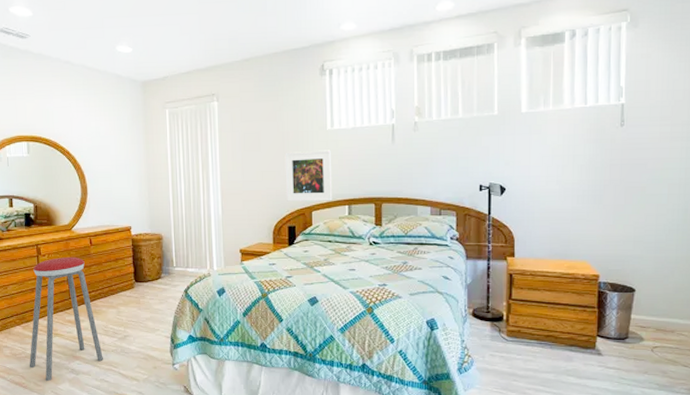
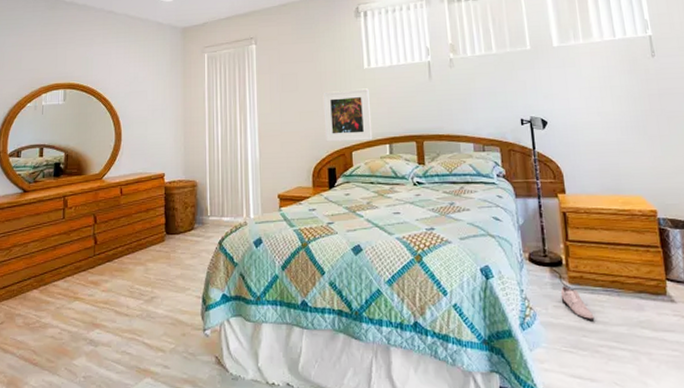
music stool: present [29,256,103,382] -> none [42,208,126,357]
shoe: none [498,338,526,368] -> present [560,286,595,320]

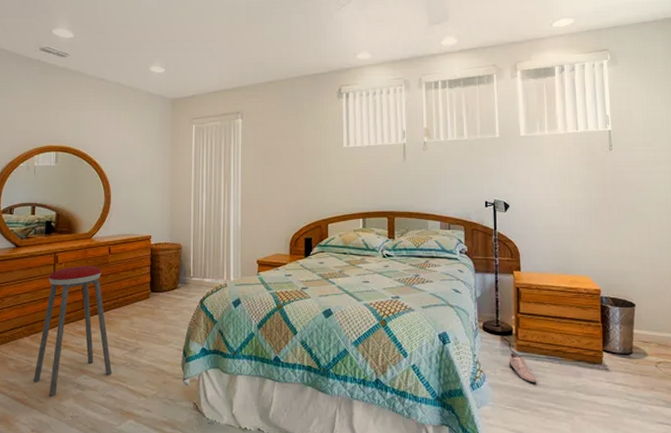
music stool: none [42,208,126,357] -> present [33,265,112,398]
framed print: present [323,88,373,142] -> none [303,166,348,214]

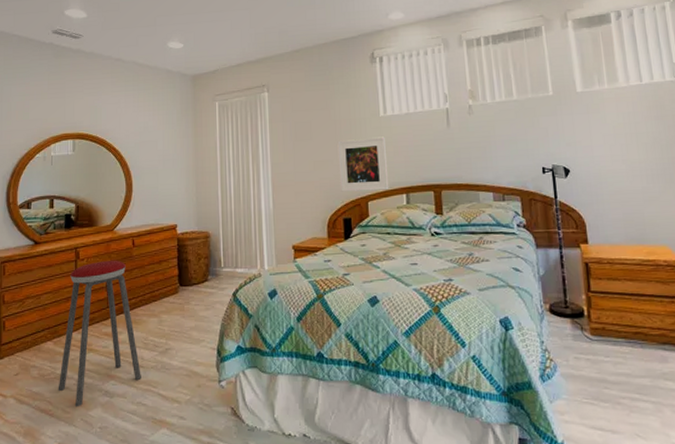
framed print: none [303,166,348,214] -> present [337,136,389,192]
shoe: present [508,352,537,384] -> none [581,337,617,372]

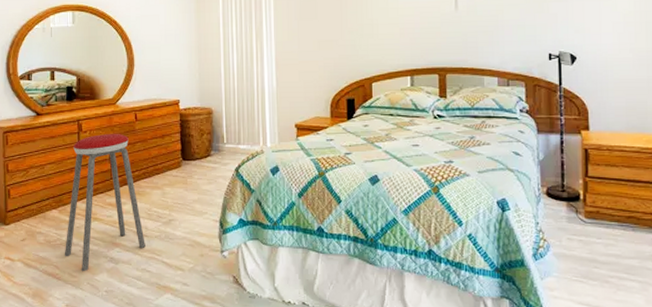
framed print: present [337,136,389,192] -> none [343,18,394,73]

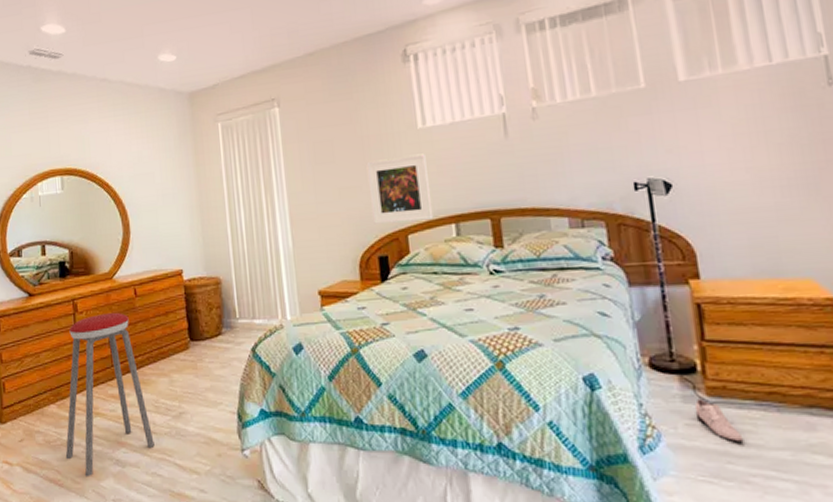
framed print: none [343,18,394,73] -> present [366,153,434,224]
shoe: none [575,220,607,253] -> present [694,398,744,443]

